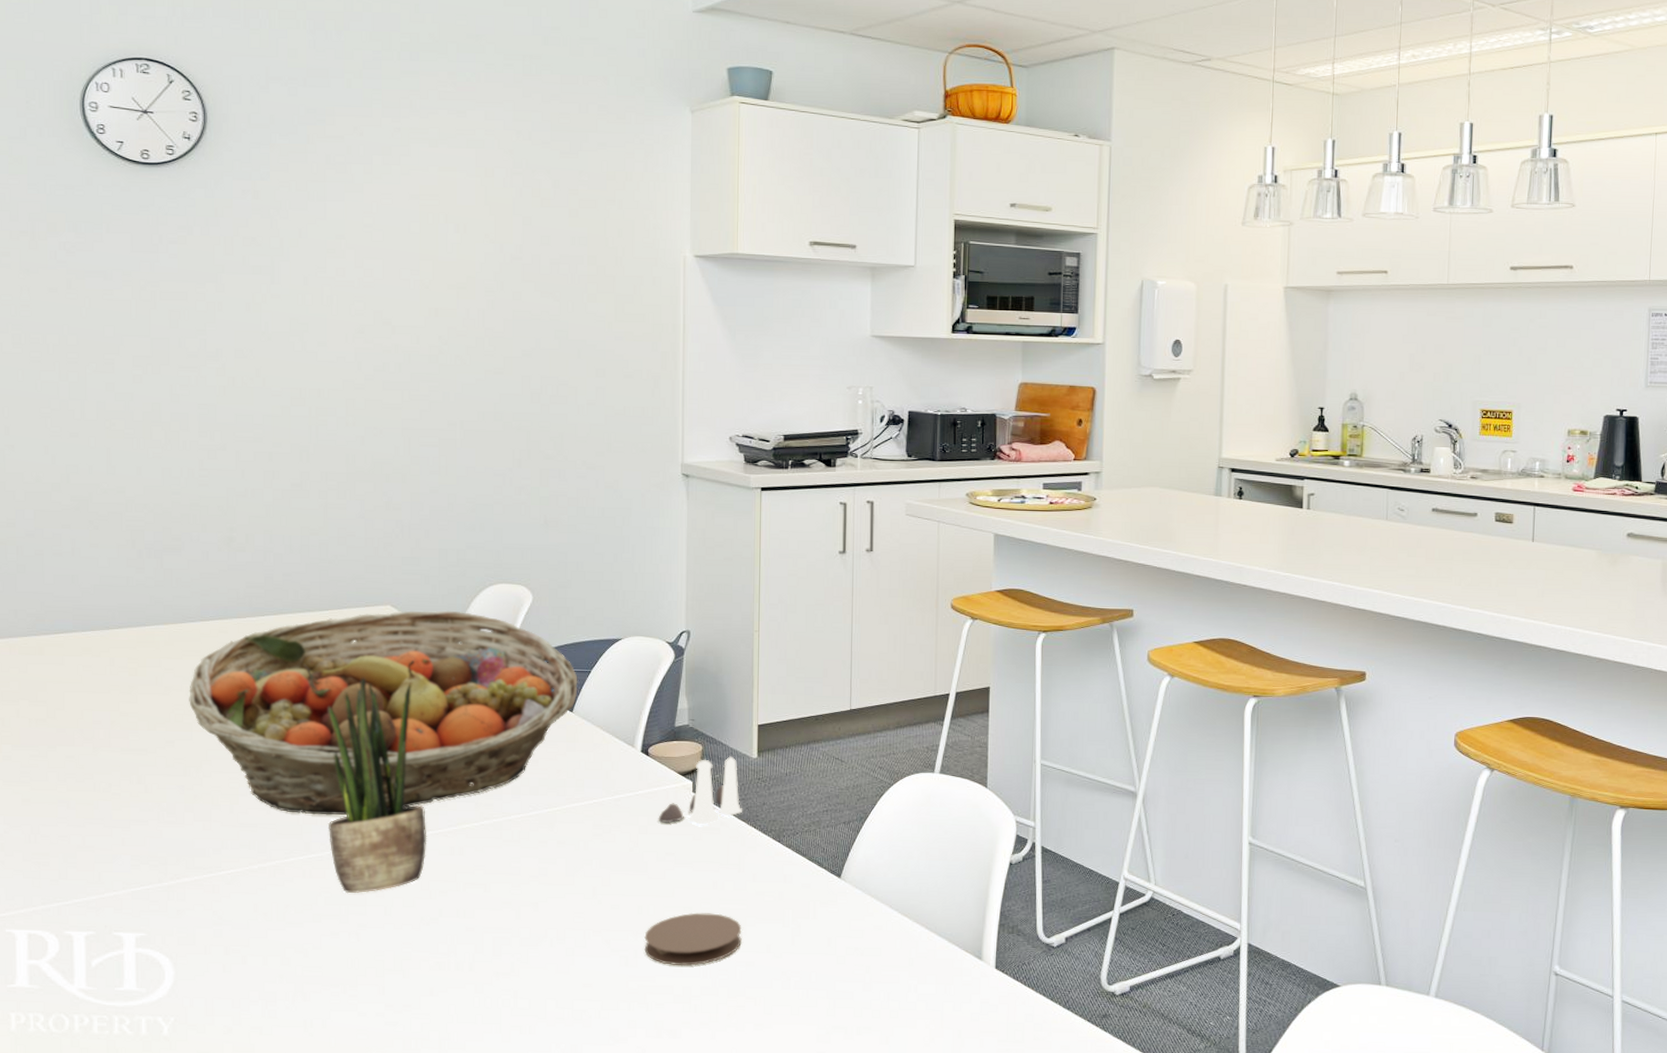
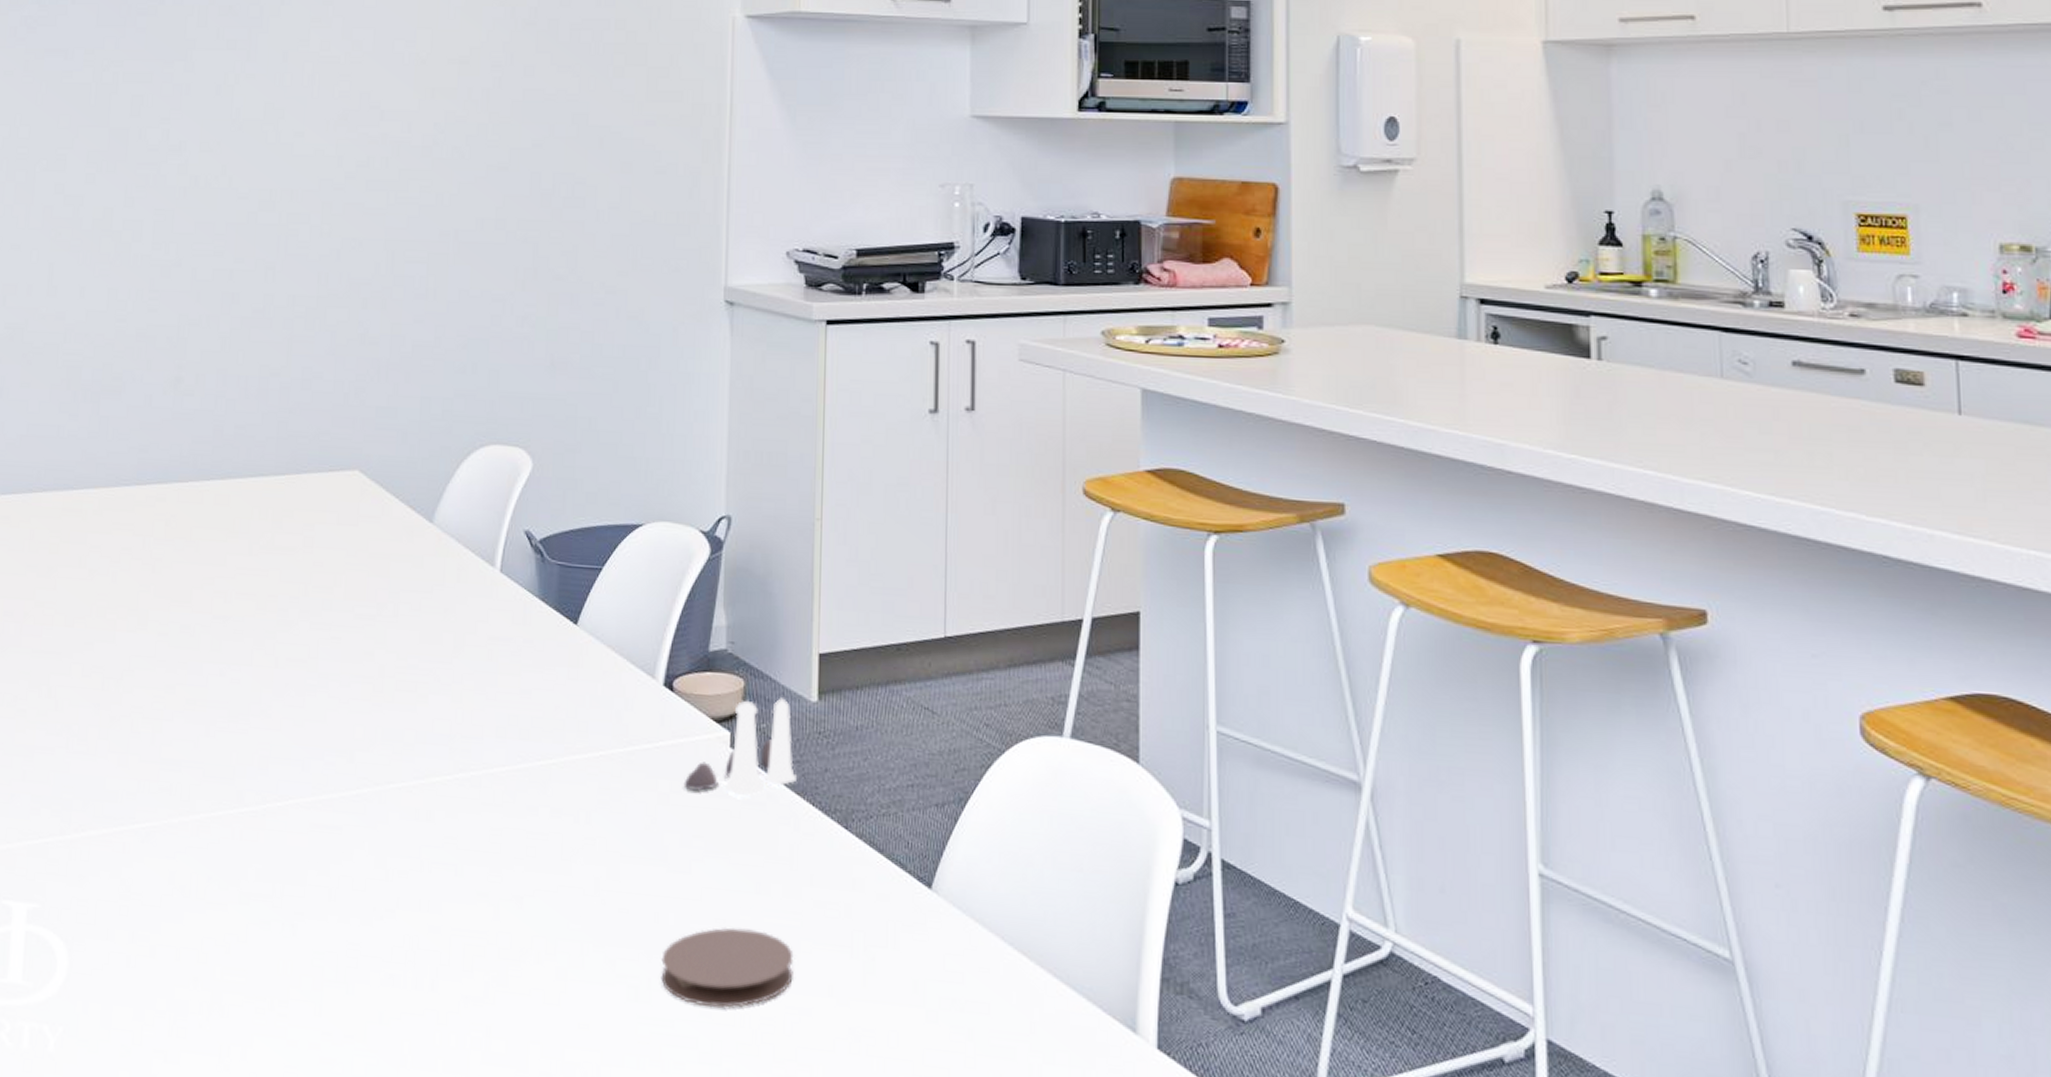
fruit basket: present [189,610,579,815] -> none [114,477,587,755]
potted plant: present [328,677,427,894] -> none [267,566,387,867]

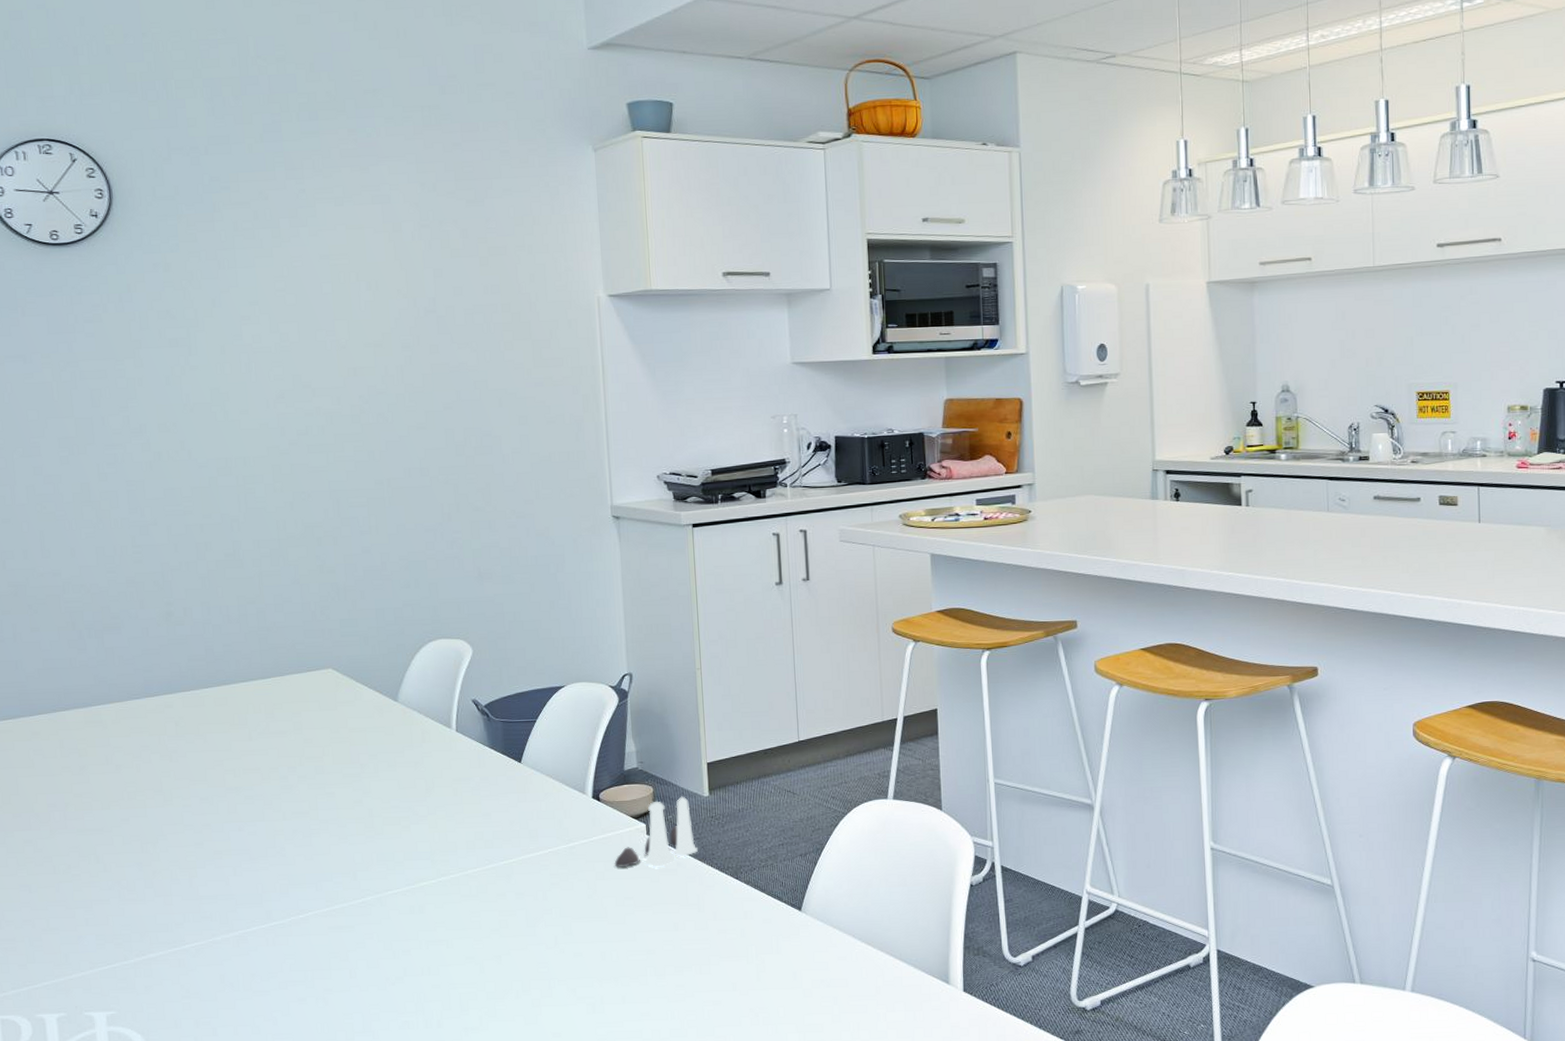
coaster: present [661,927,794,1008] -> none [609,954,707,1010]

